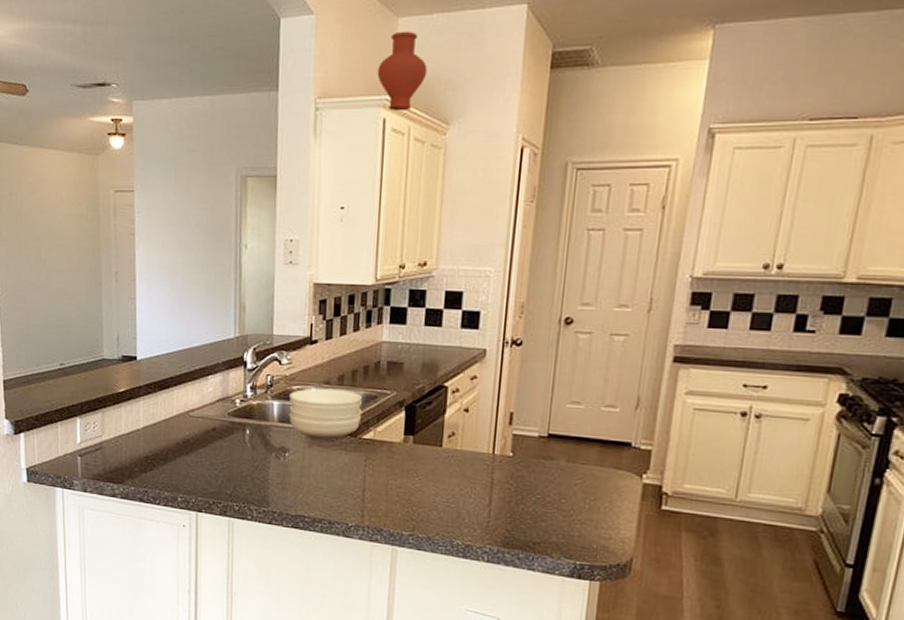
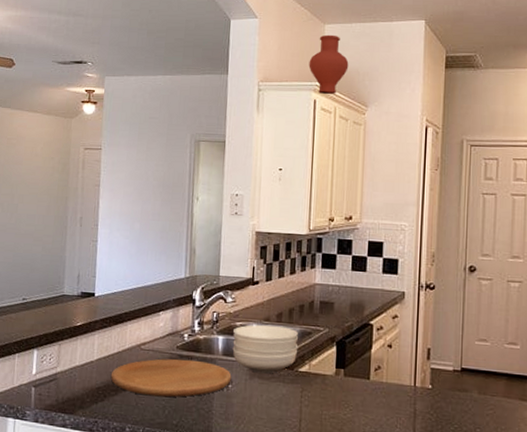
cutting board: none [158,426,289,467] -> present [110,358,232,397]

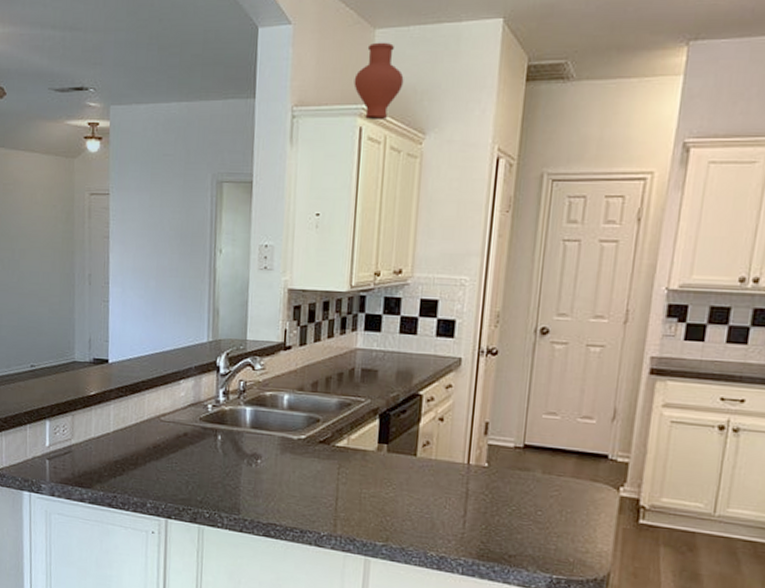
cutting board: present [110,358,232,397] -> none [128,431,261,473]
bowl: present [232,324,299,374] -> none [261,395,336,448]

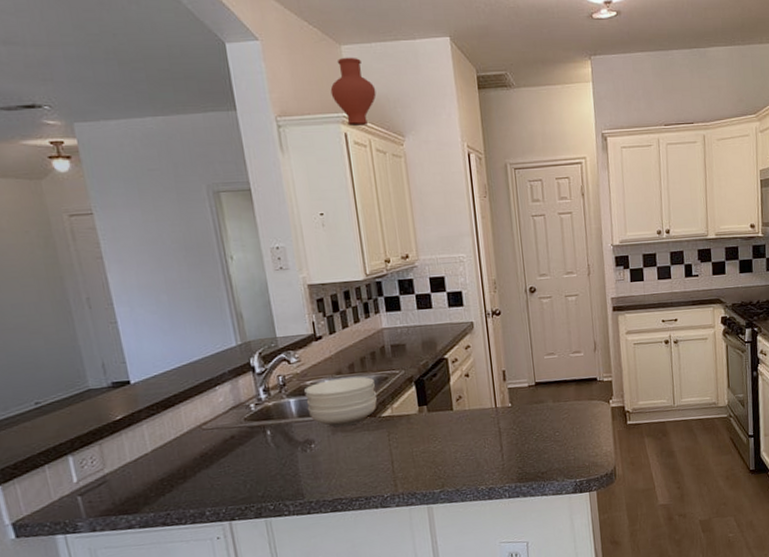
bowl: none [261,395,336,448] -> present [304,376,378,427]

